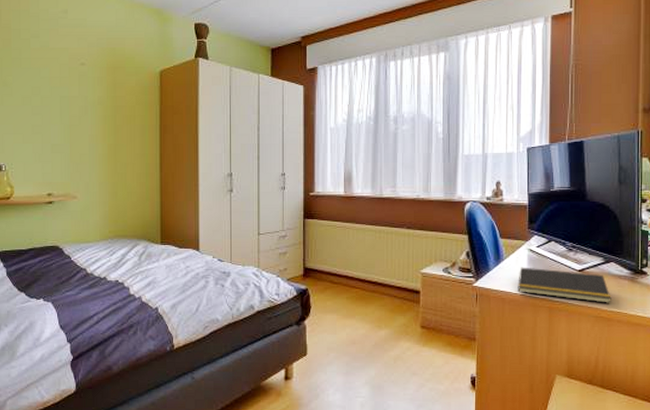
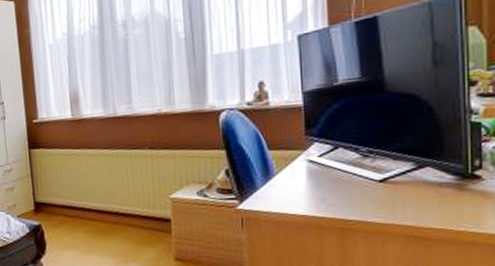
notepad: present [517,267,611,303] -> none [295,181,429,219]

